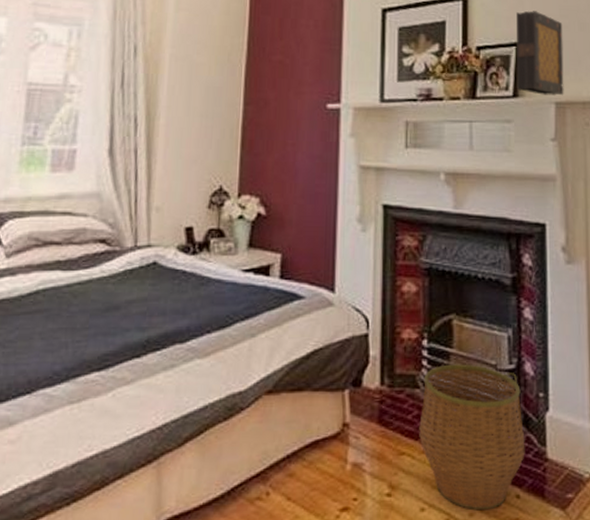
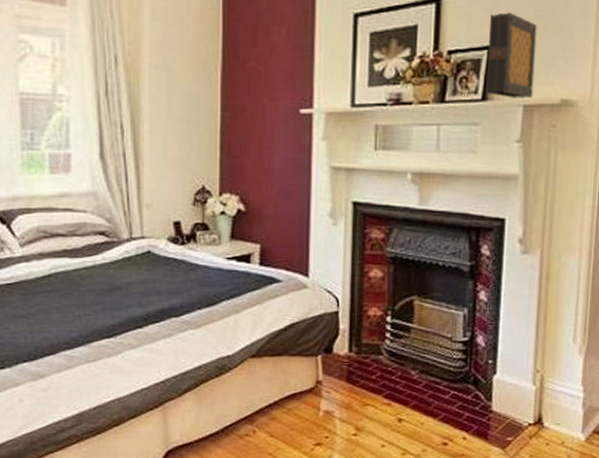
basket: present [419,364,525,511] -> none [382,336,474,448]

